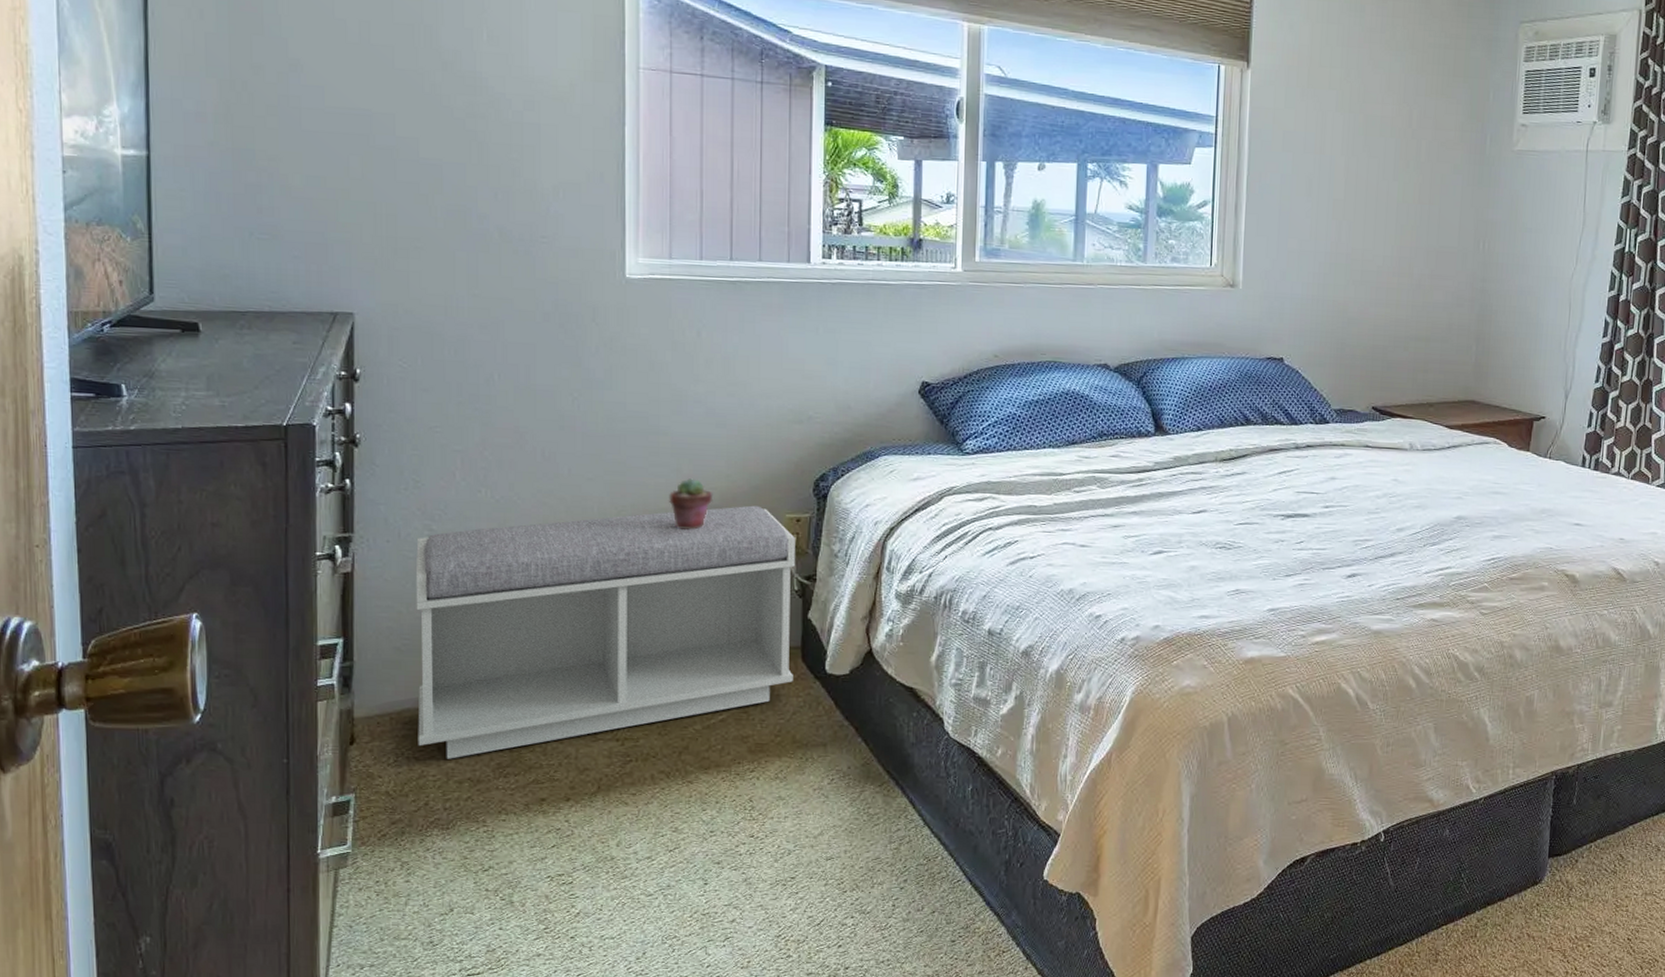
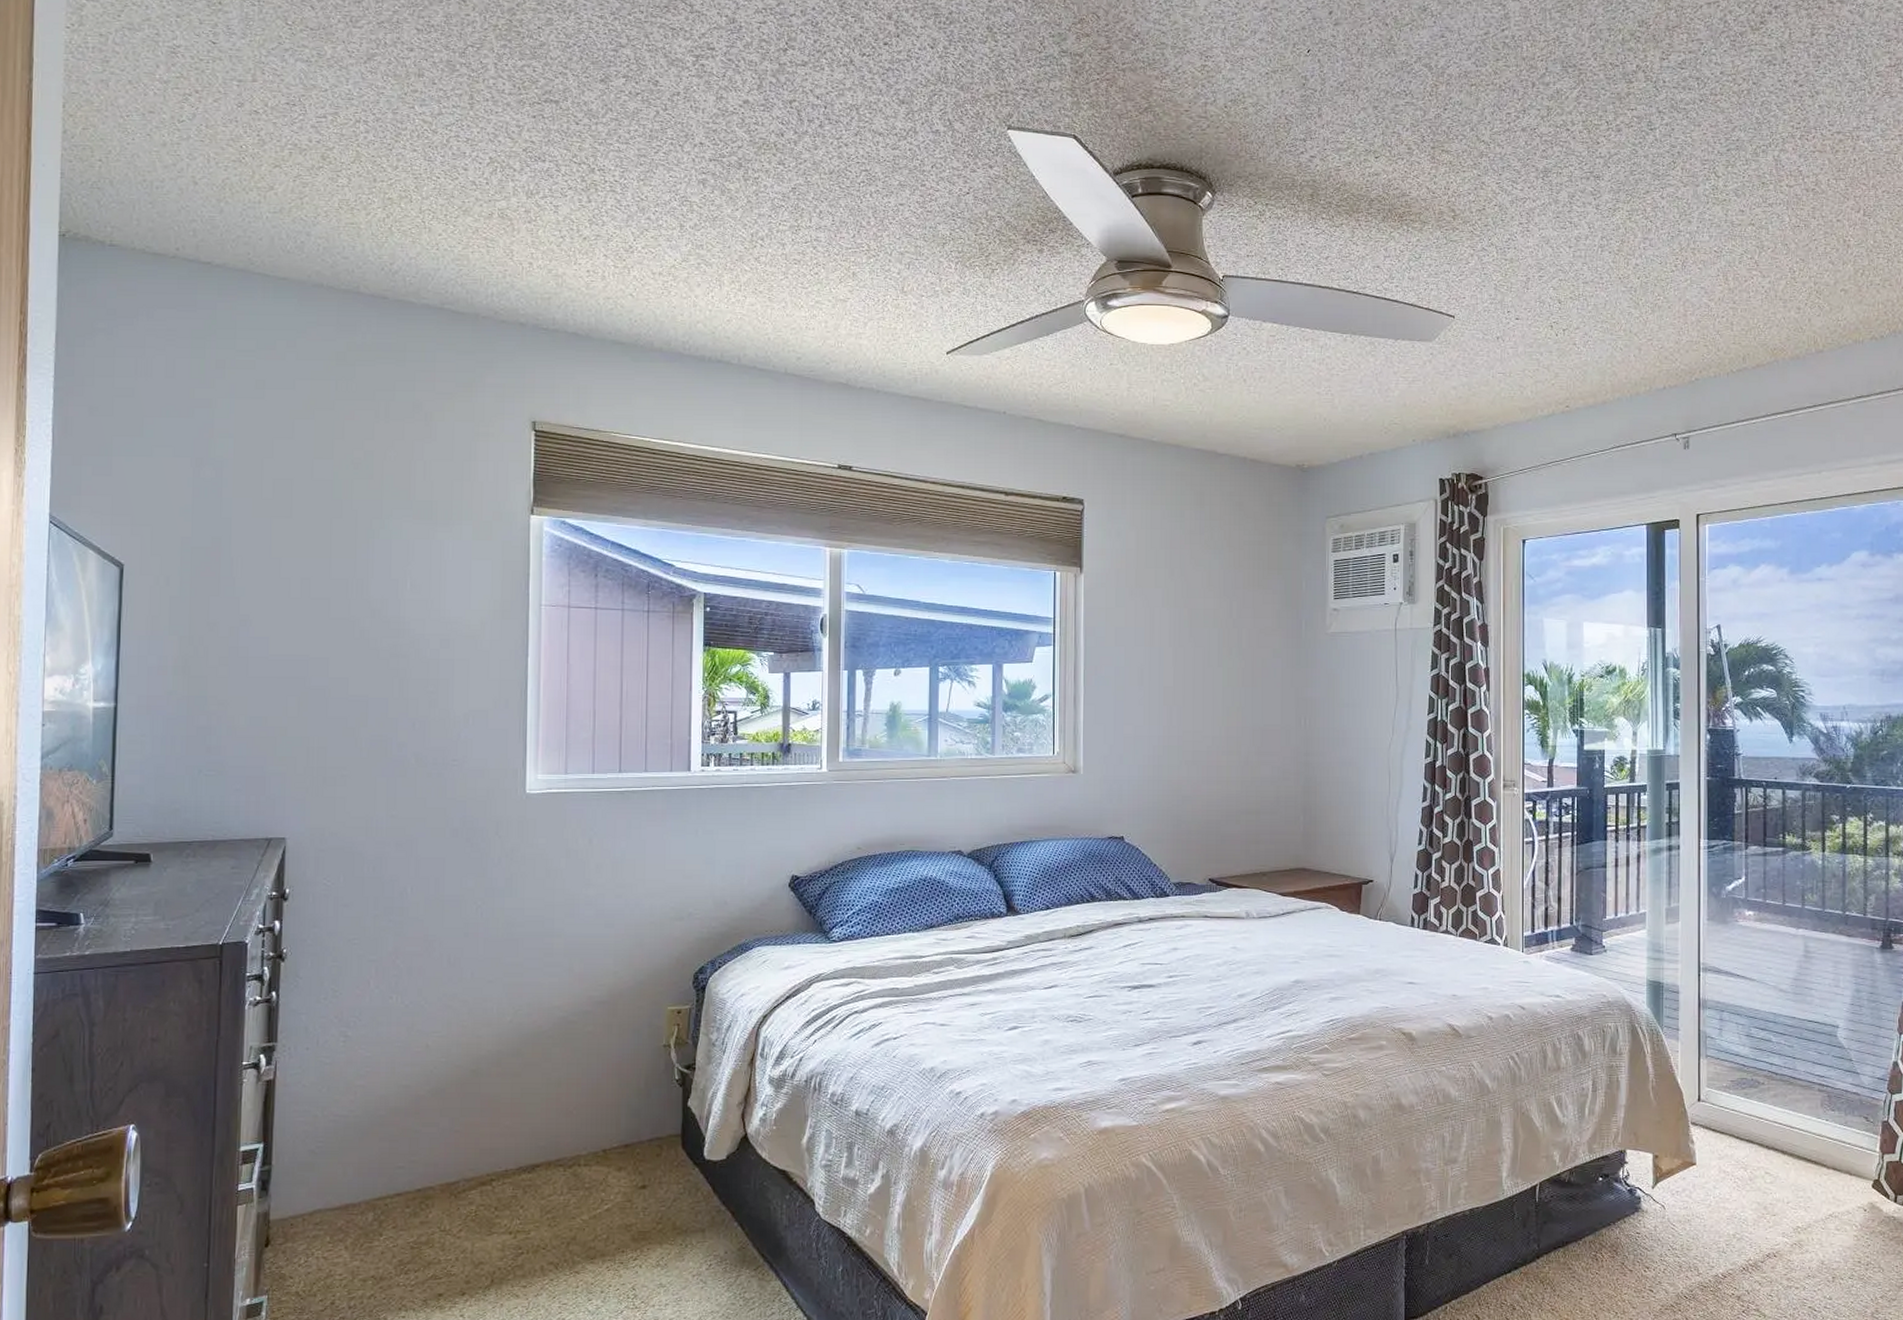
bench: present [415,505,795,759] -> none [327,1000,676,1258]
potted succulent: present [669,478,713,530] -> none [562,977,602,1025]

